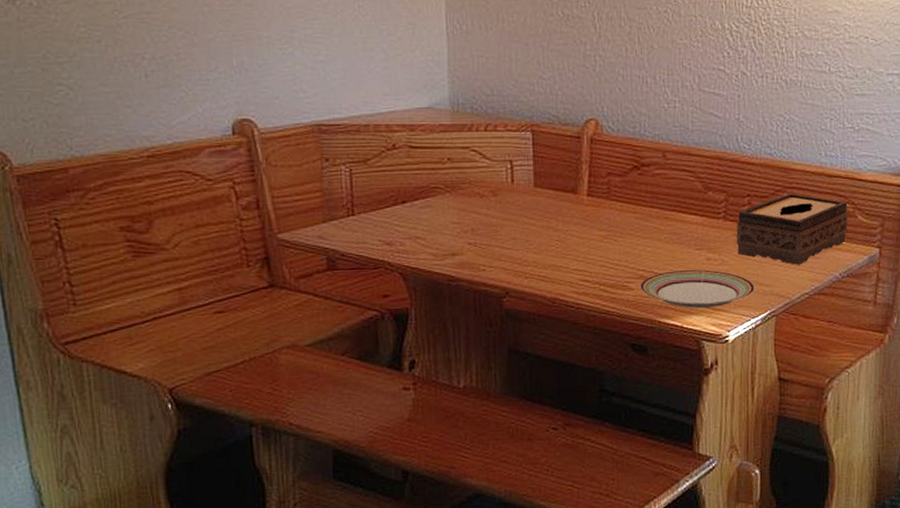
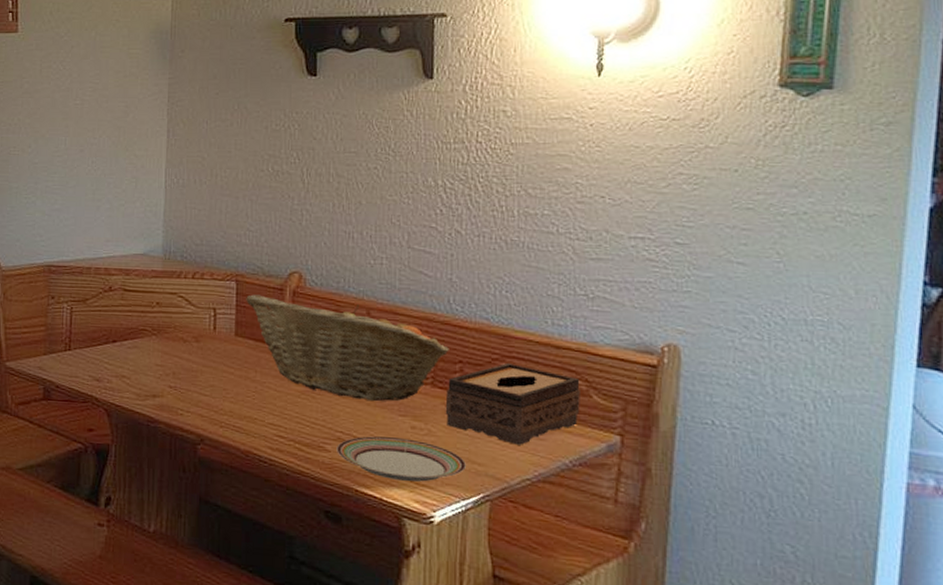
fruit basket: none [543,144,738,239] -> present [246,294,449,402]

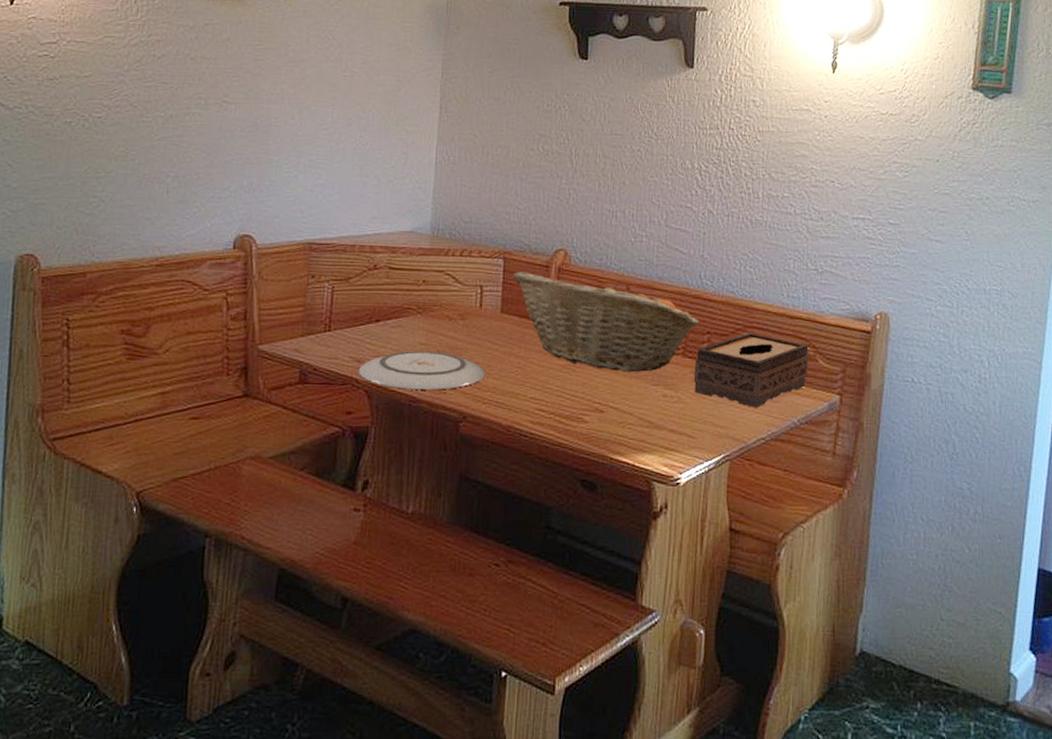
plate: none [98,371,221,412] -> present [359,351,485,390]
plate: present [337,436,466,482] -> none [594,406,710,446]

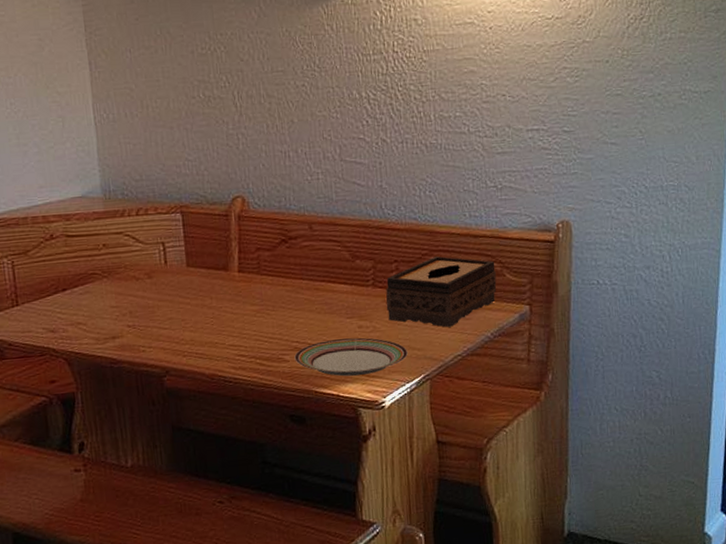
plate: present [359,351,485,390] -> none [54,312,181,353]
fruit basket: present [512,272,699,373] -> none [193,220,385,310]
plate: none [594,406,710,446] -> present [294,337,408,377]

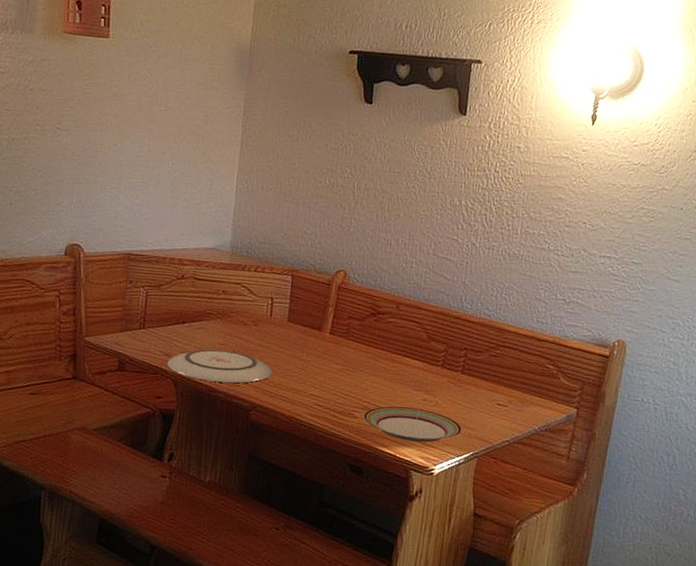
plate: none [54,312,181,353] -> present [167,349,273,383]
tissue box: present [386,255,497,327] -> none [450,350,553,415]

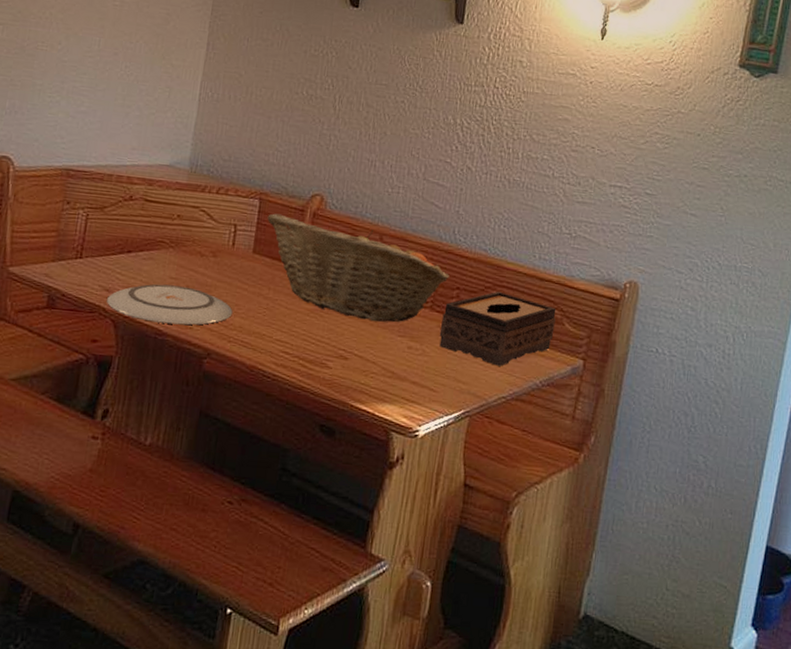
fruit basket: none [299,287,458,379] -> present [267,213,449,322]
plate: present [363,406,462,443] -> none [337,354,452,399]
tissue box: none [450,350,553,415] -> present [439,291,556,366]

